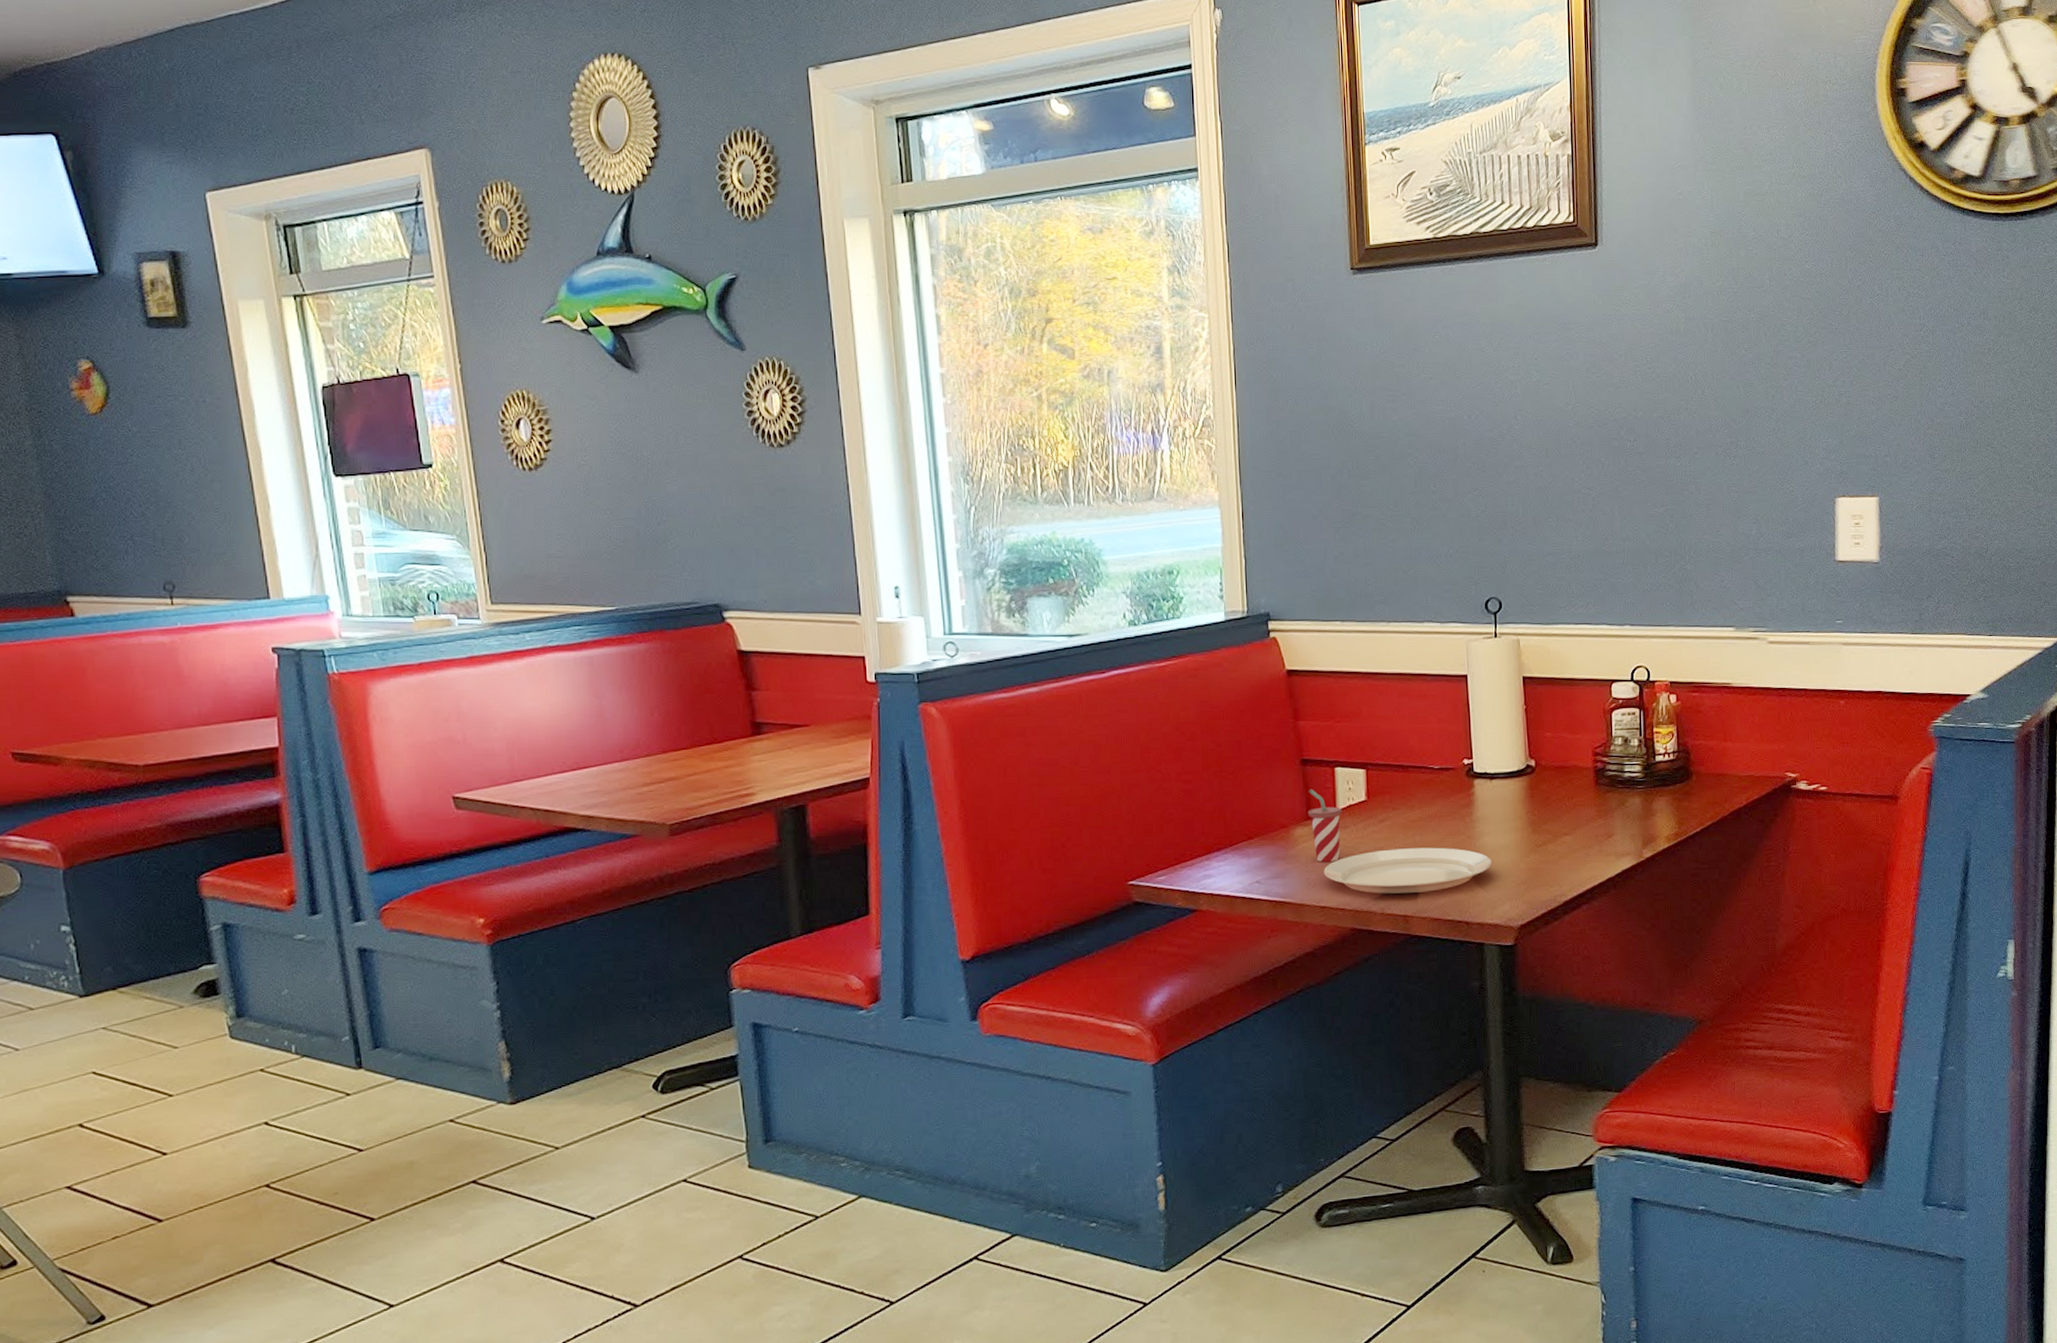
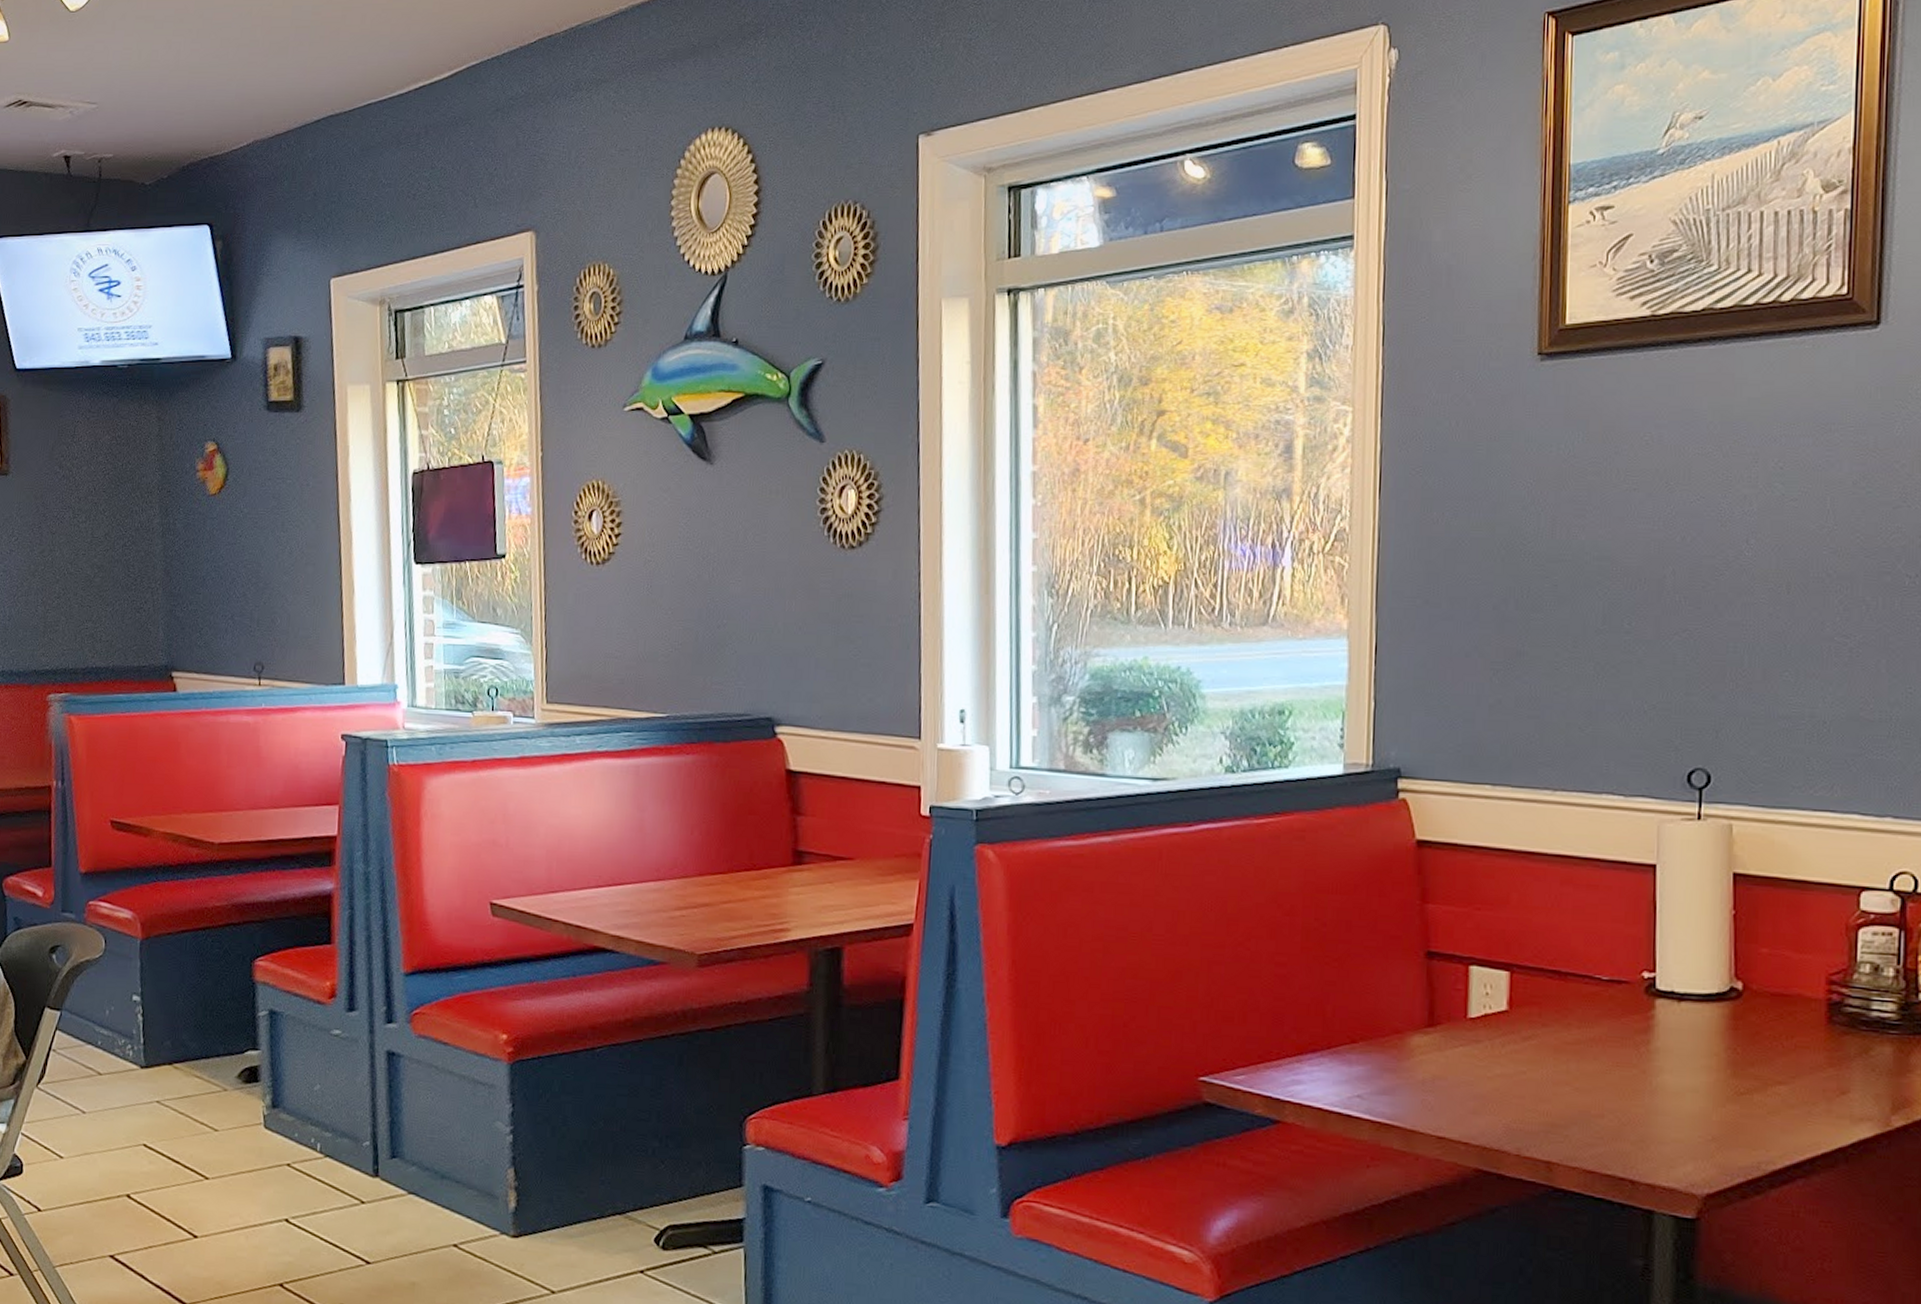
beverage cup: present [1307,789,1342,862] -> none [1429,989,1475,1083]
plate: present [1323,847,1493,894] -> none [1444,1075,1673,1136]

